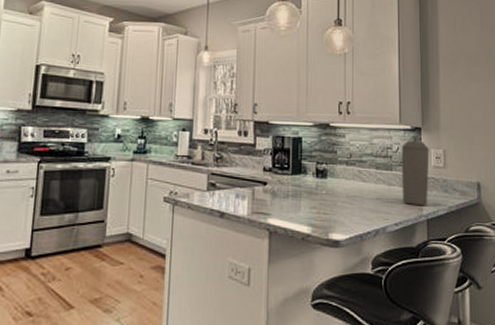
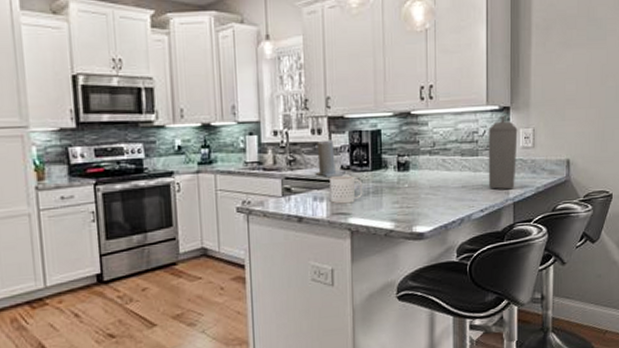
paper towel: none [239,141,267,178] -> present [315,139,346,179]
mug: none [252,177,283,204] -> present [330,175,363,204]

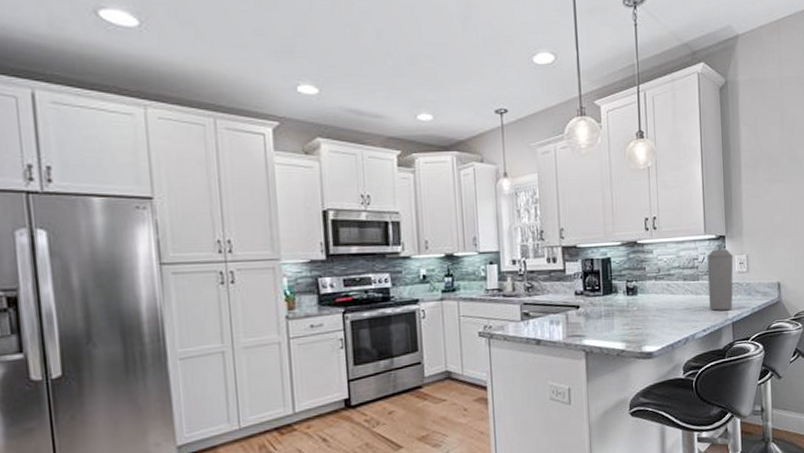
paper towel: present [315,139,346,179] -> none [551,267,579,303]
mug: present [330,175,363,204] -> none [565,300,596,327]

